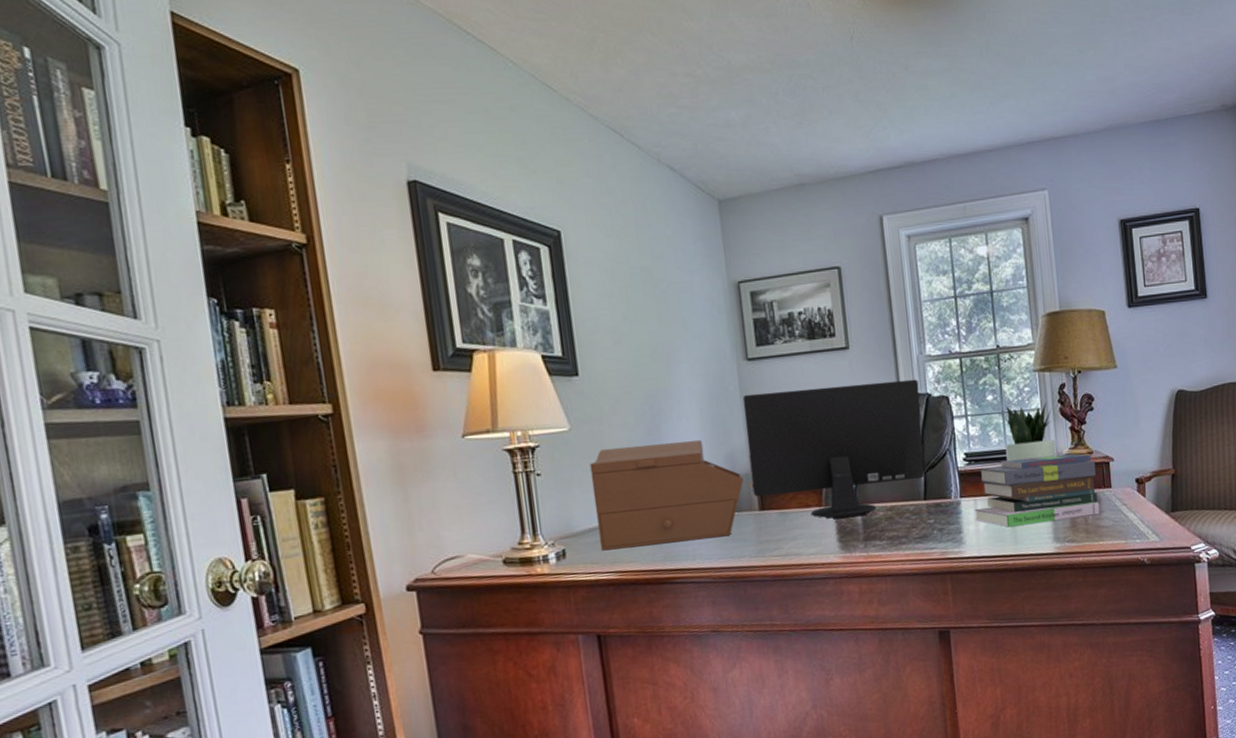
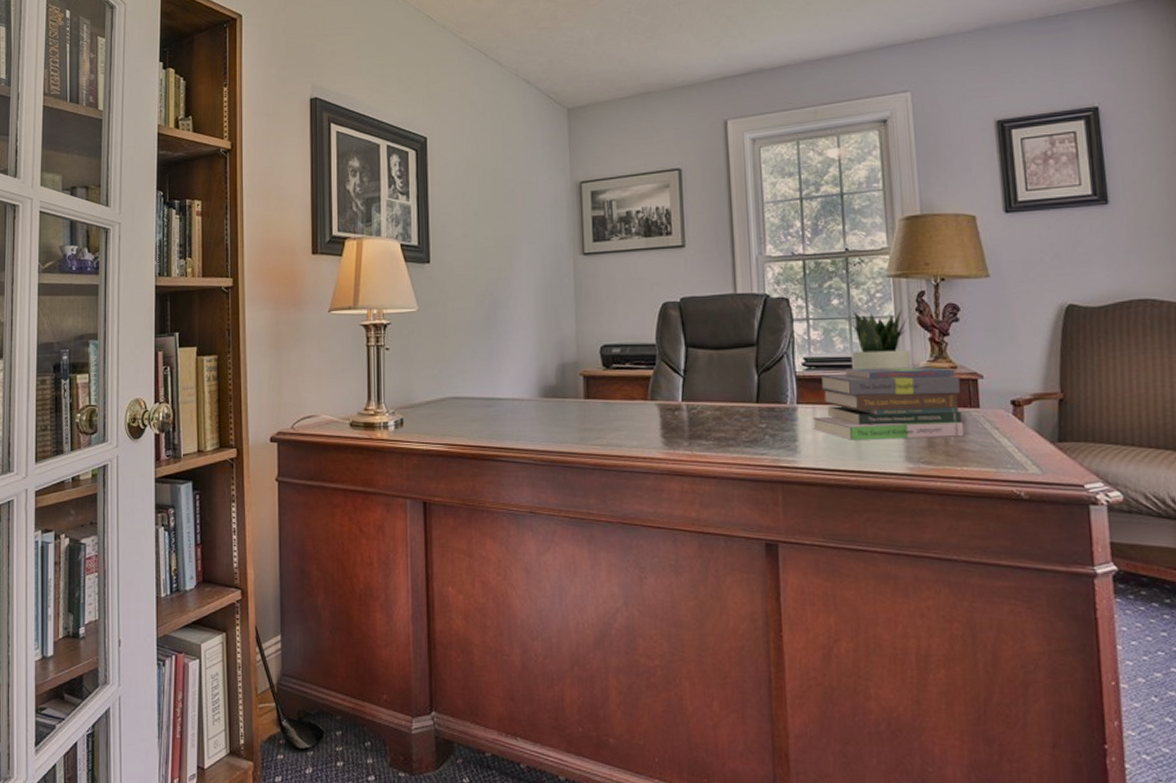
sewing box: present [589,439,744,551] -> none [432,326,571,423]
computer monitor: present [742,379,925,519] -> none [576,279,759,413]

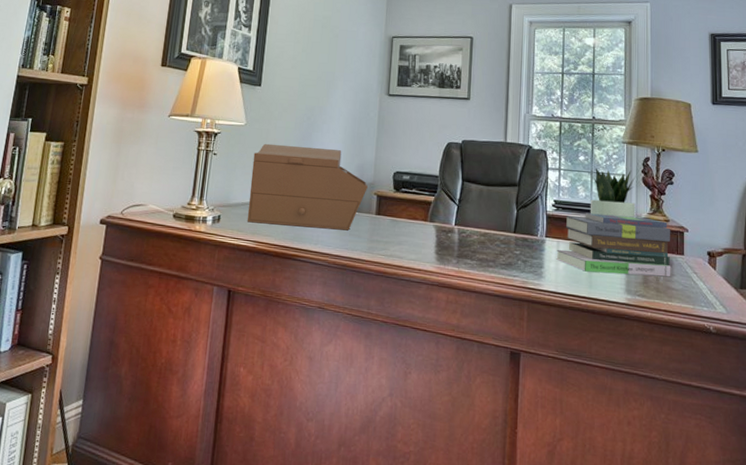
sewing box: none [432,326,571,423] -> present [247,143,368,231]

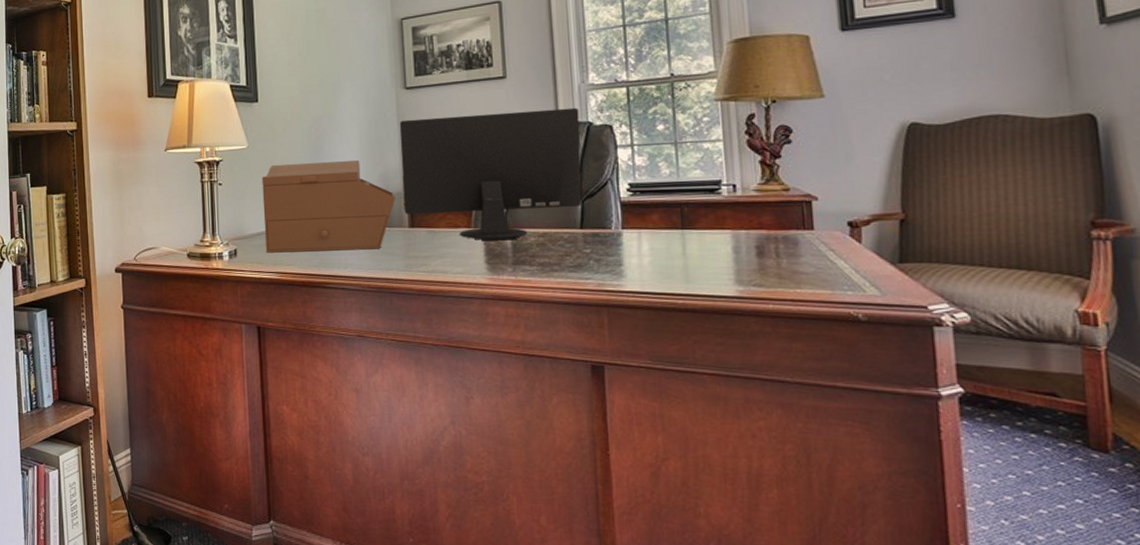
computer monitor: none [373,121,523,235] -> present [399,107,582,240]
books: present [556,213,671,277] -> none [638,189,797,264]
planter: present [590,169,636,218] -> none [677,133,741,194]

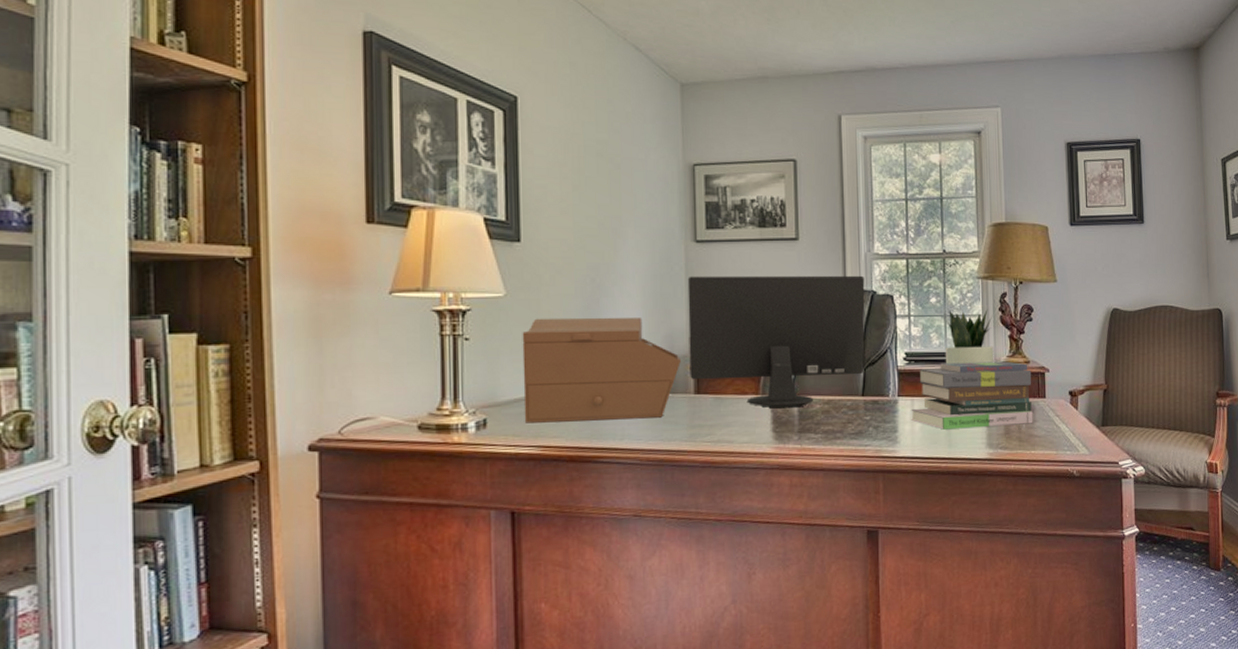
books: none [638,189,797,264] -> present [911,361,1033,430]
planter: none [677,133,741,194] -> present [945,309,994,364]

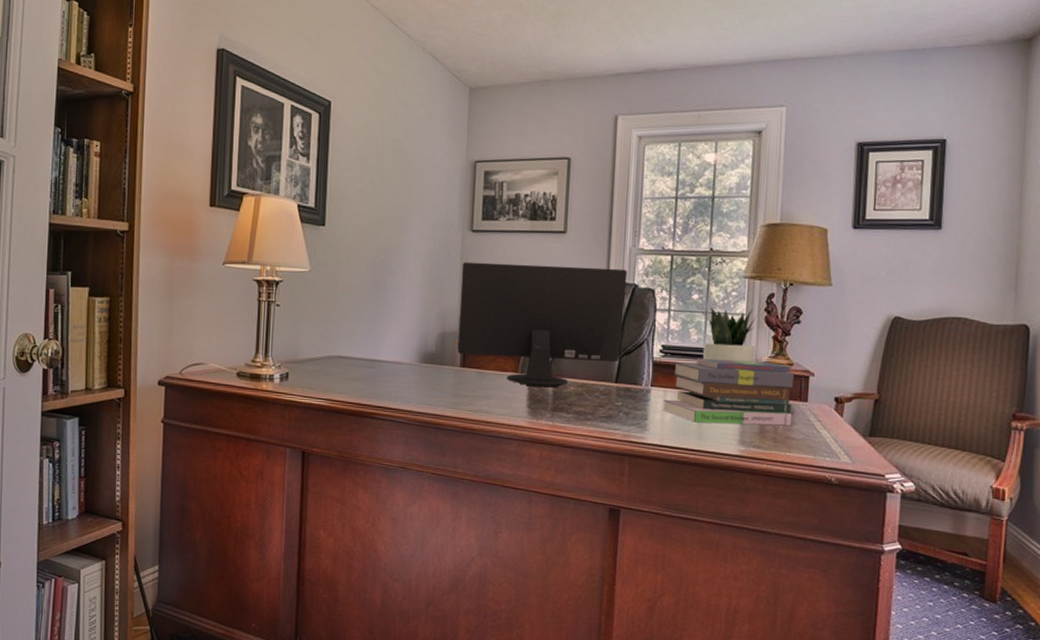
sewing box: present [522,316,681,423] -> none [318,291,451,385]

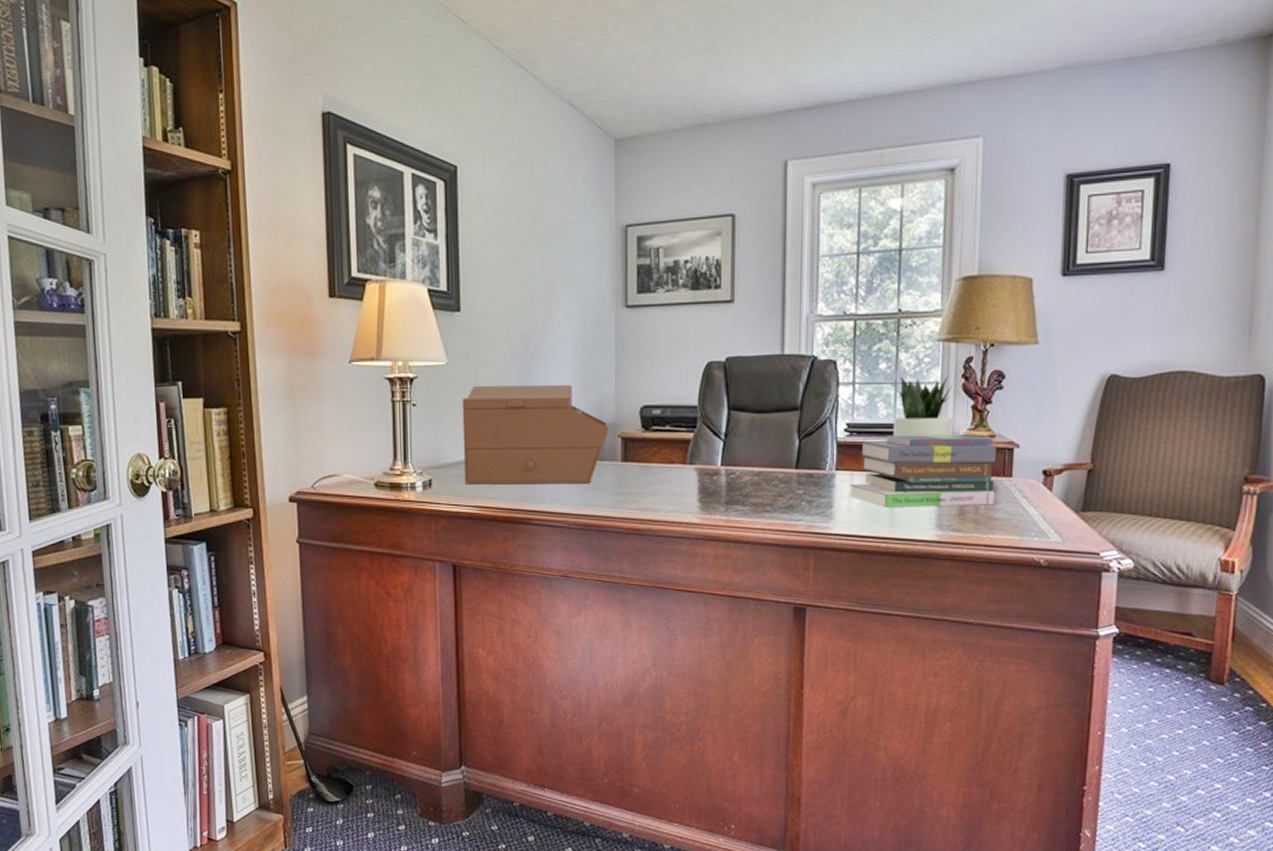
sewing box: none [318,291,451,385] -> present [462,384,609,485]
computer monitor: present [457,261,627,387] -> none [617,339,805,477]

